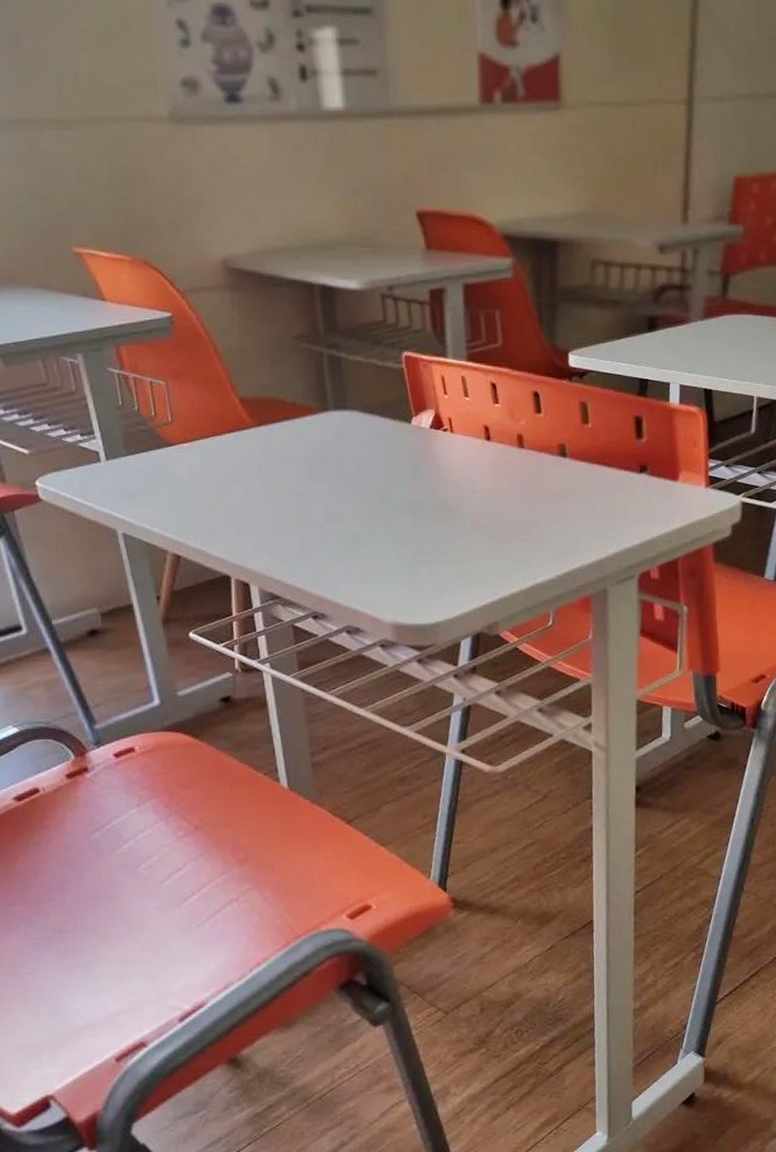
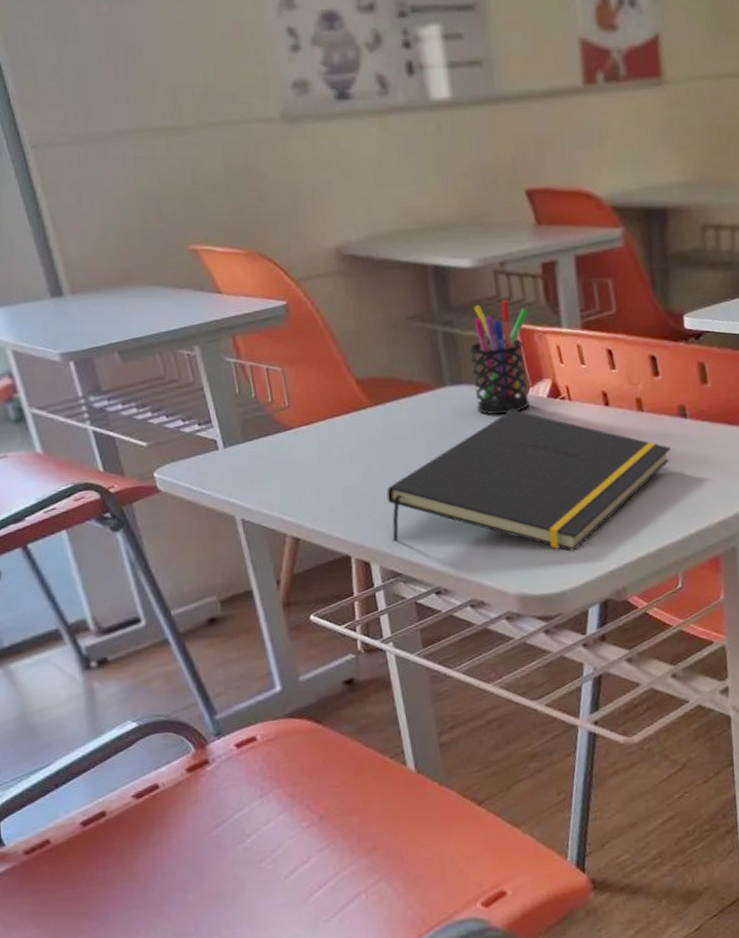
notepad: none [267,439,549,584] -> present [386,410,671,551]
pen holder: none [353,326,415,443] -> present [468,300,530,415]

